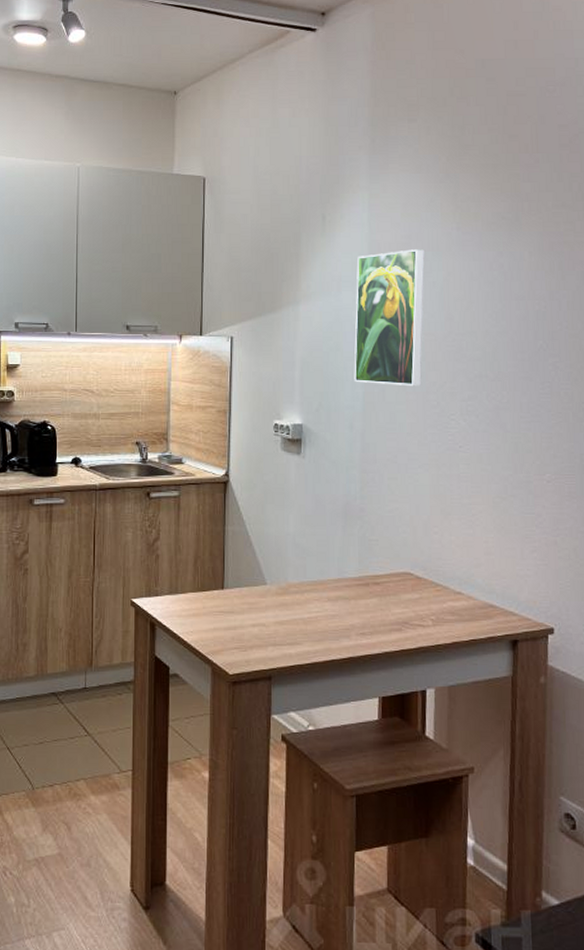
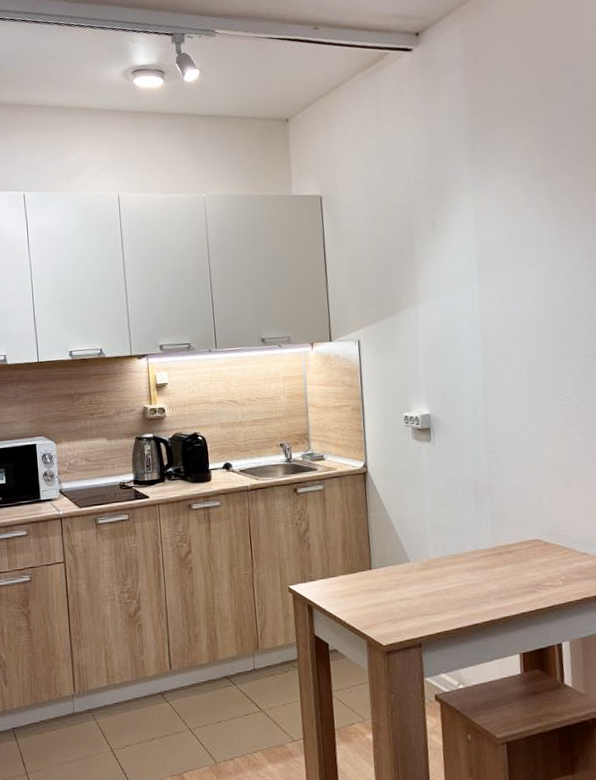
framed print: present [354,249,425,387] -> none [467,244,536,372]

